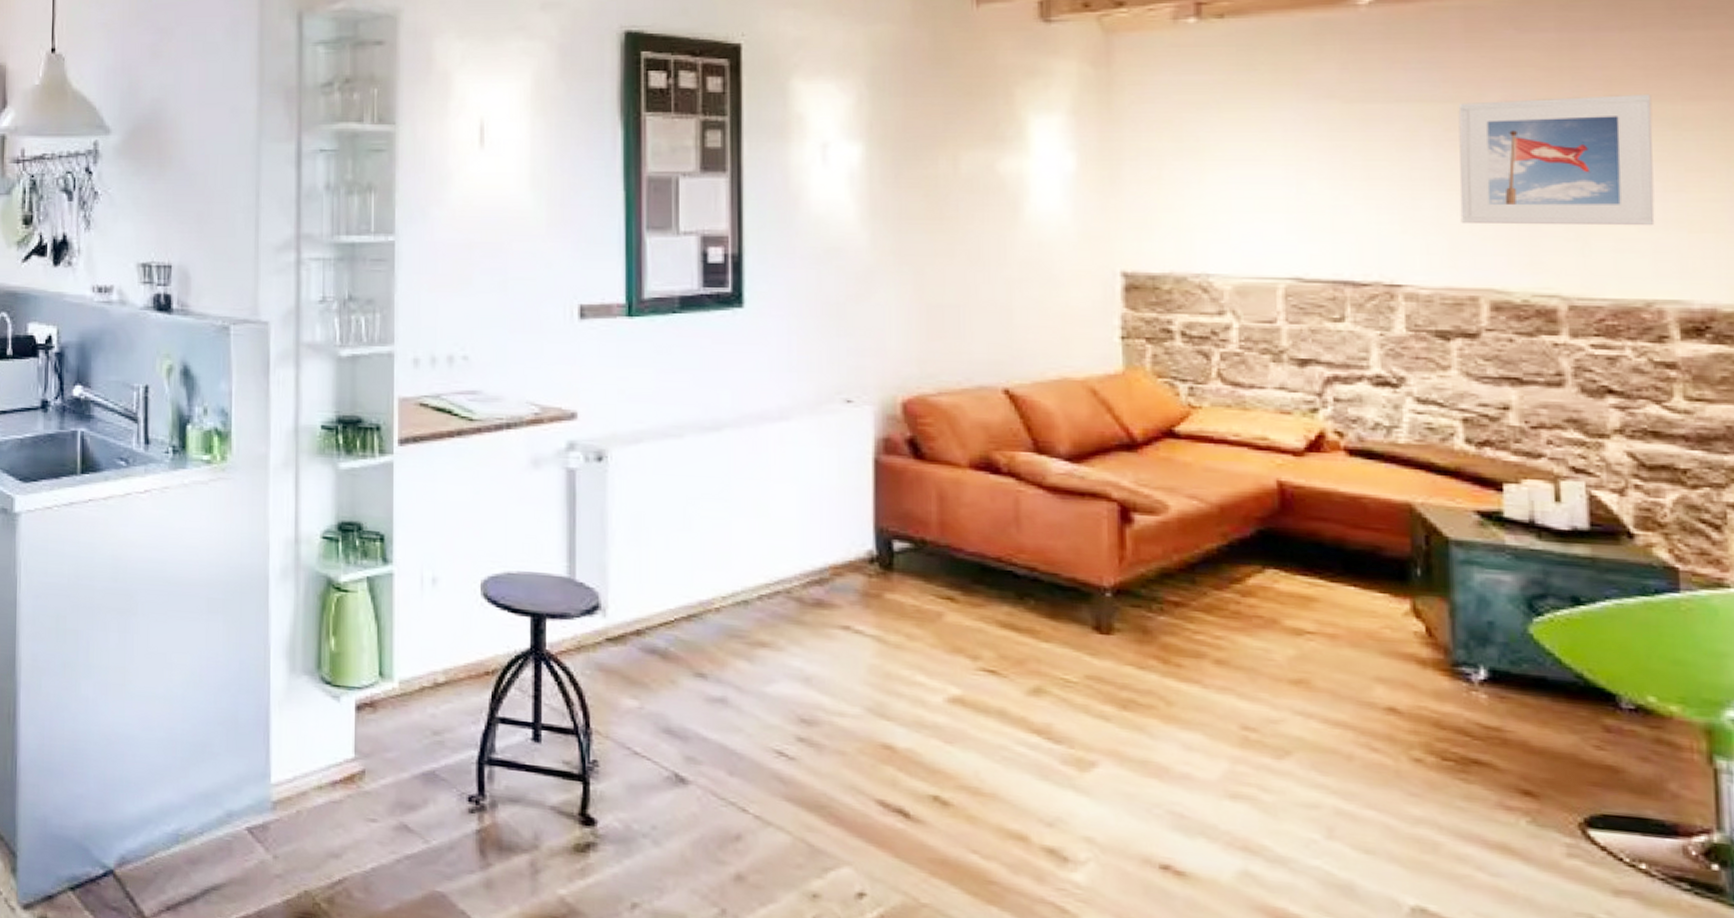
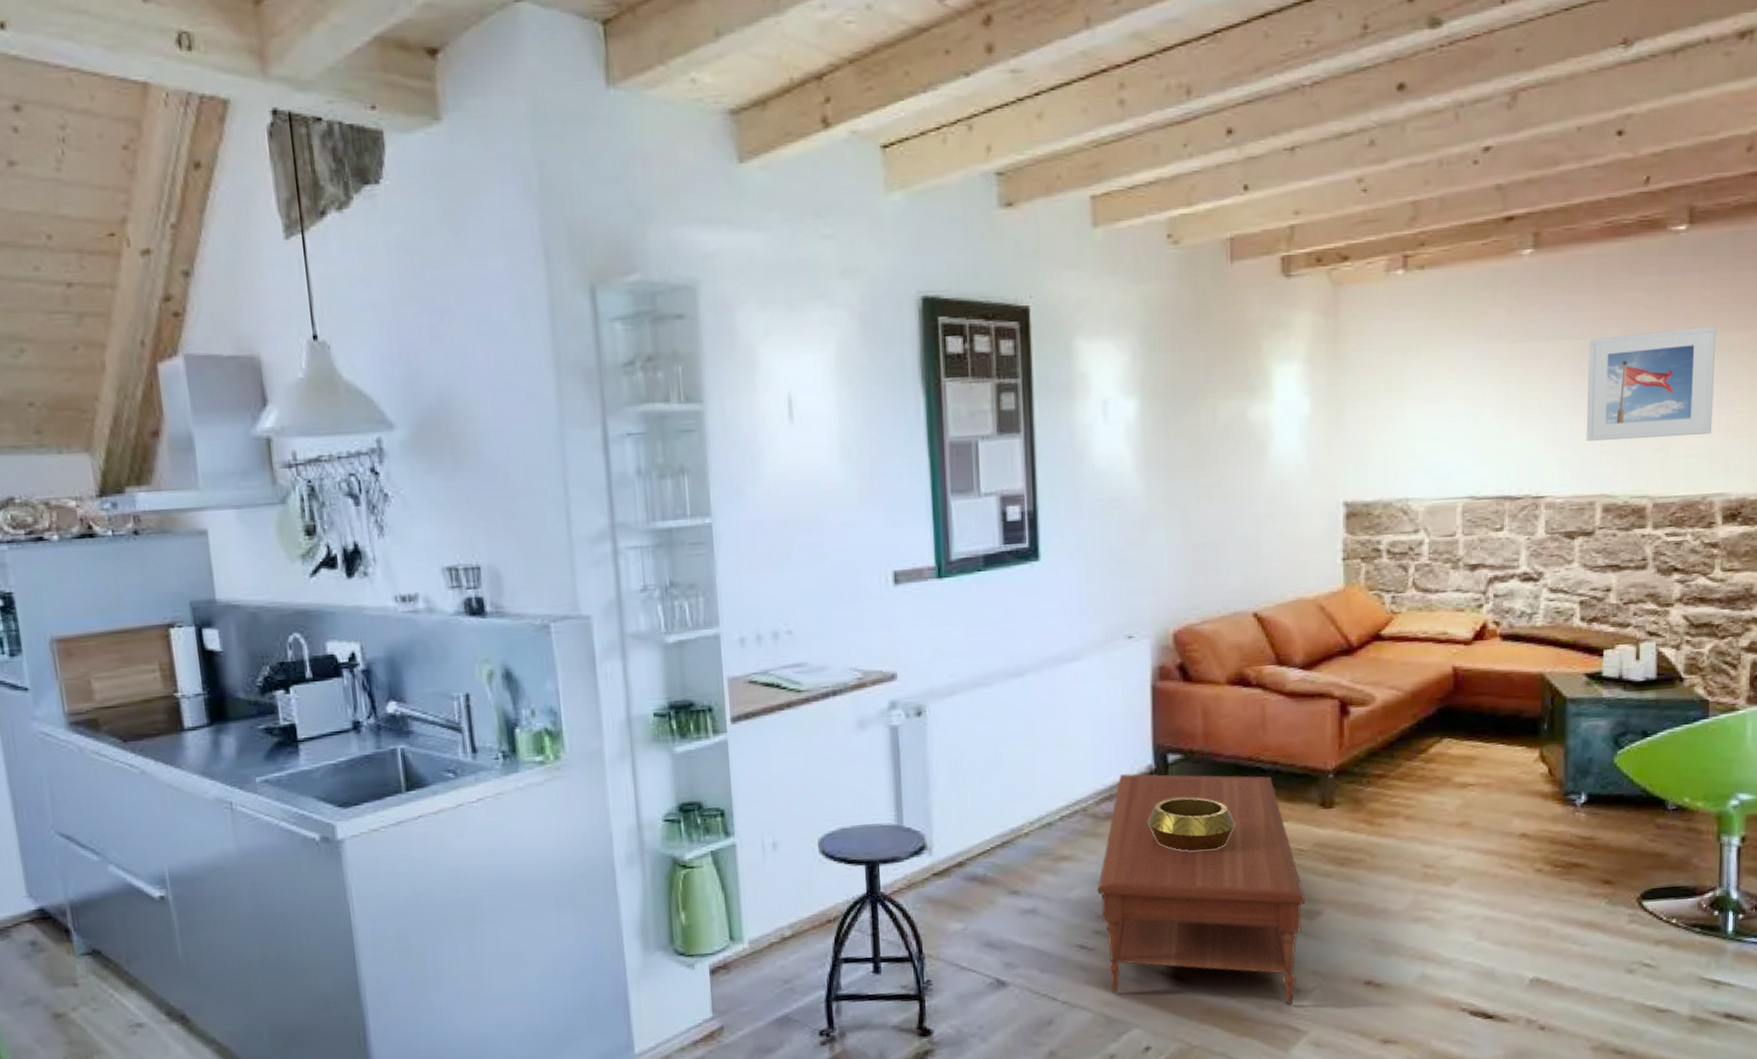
coffee table: none [802,557,1075,877] -> present [1097,773,1306,1006]
decorative bowl: none [867,593,979,663] -> present [1148,797,1235,852]

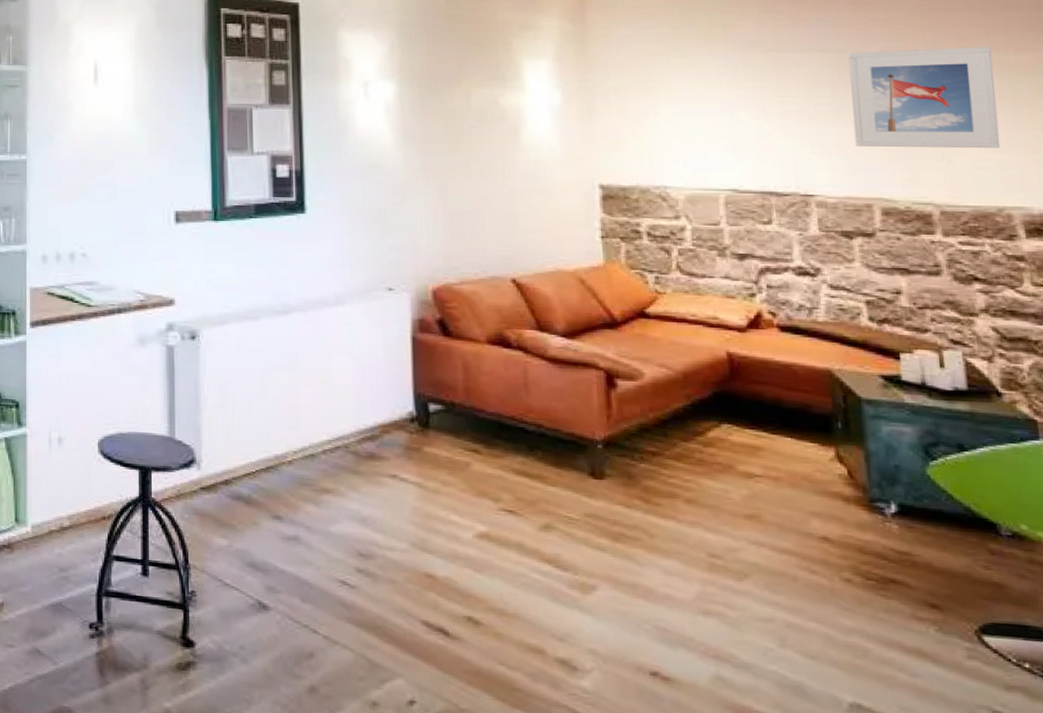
coffee table: present [1097,773,1306,1006] -> none [359,417,579,684]
decorative bowl: present [1148,797,1235,852] -> none [410,447,500,505]

